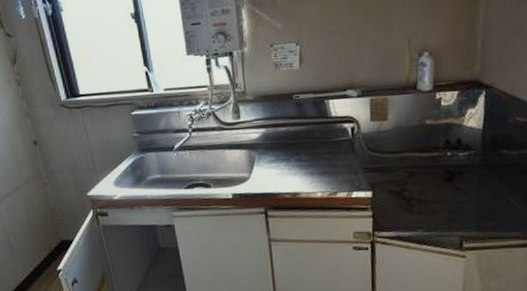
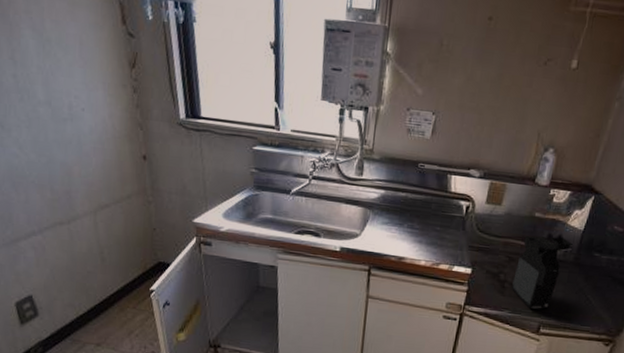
coffee maker: none [419,140,475,223] -> present [512,235,573,309]

